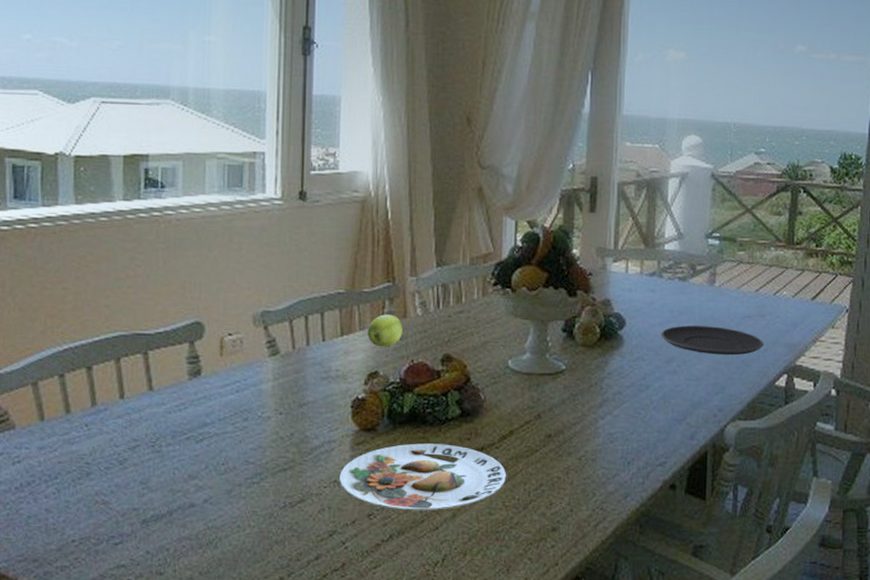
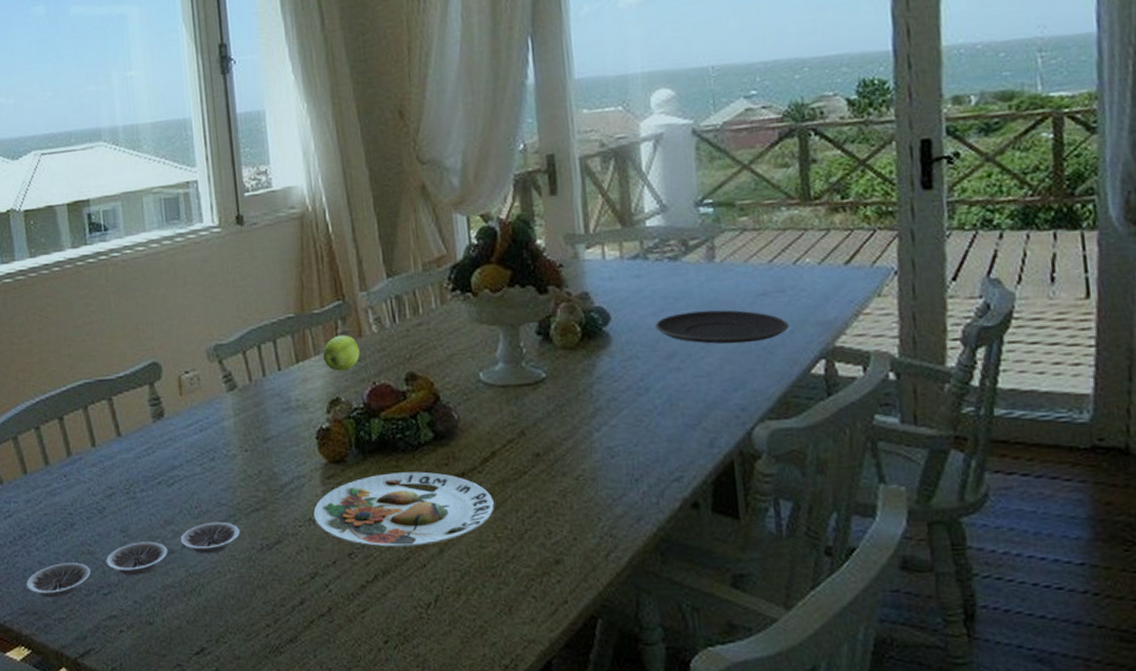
plate: none [28,479,266,546] -> present [25,521,241,598]

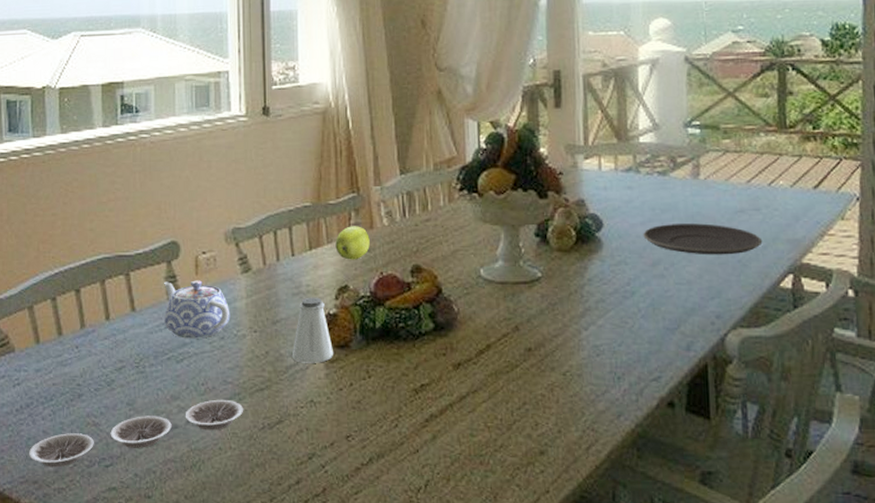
teapot: none [148,401,219,462] -> present [164,280,231,339]
saltshaker: none [285,412,330,481] -> present [291,297,334,363]
plate: present [313,471,495,547] -> none [316,360,487,432]

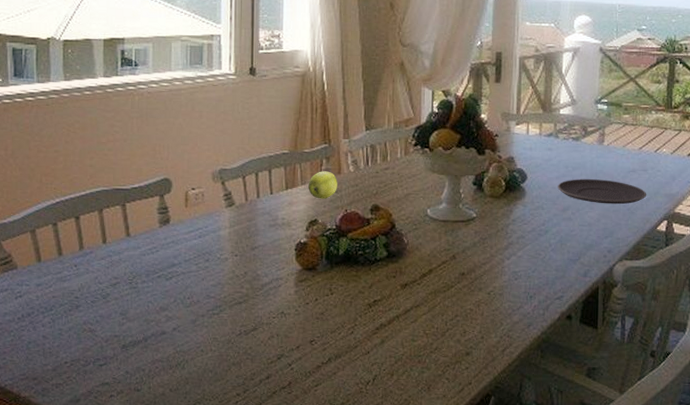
plate: present [28,399,244,468] -> none [29,310,224,367]
teapot: present [164,280,231,339] -> none [156,212,215,261]
saltshaker: present [291,297,334,363] -> none [267,228,303,282]

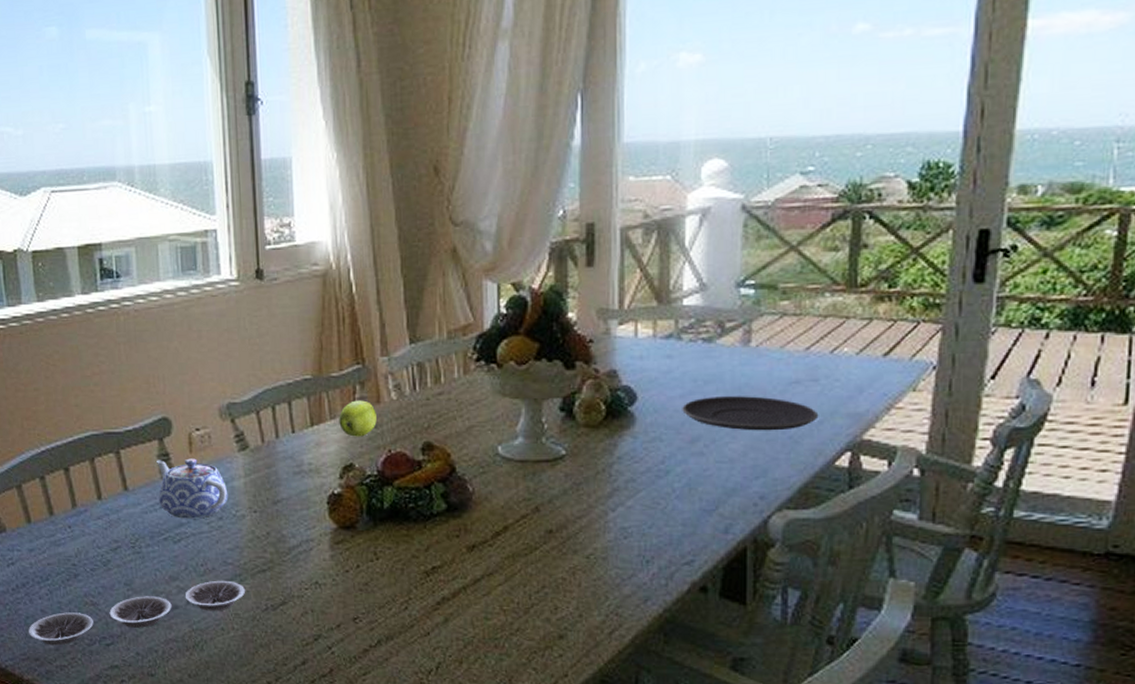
plate: none [29,310,224,367] -> present [27,580,246,646]
teapot: none [156,212,215,261] -> present [156,458,228,519]

